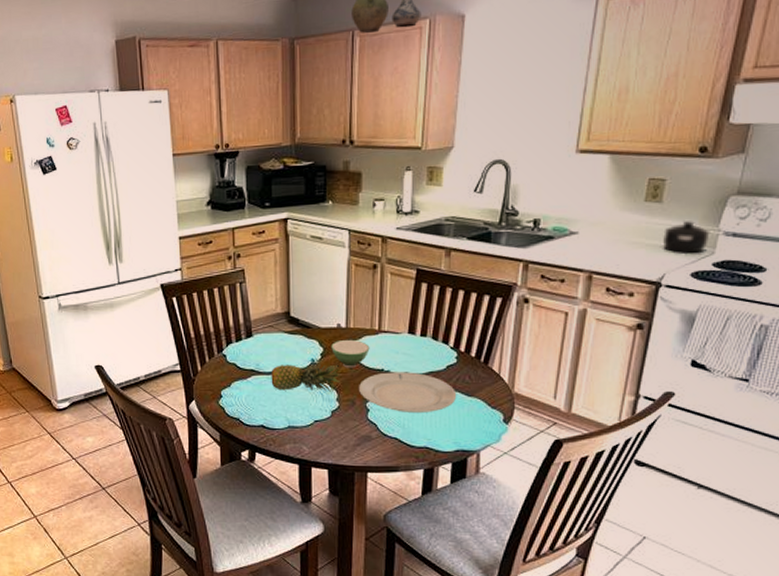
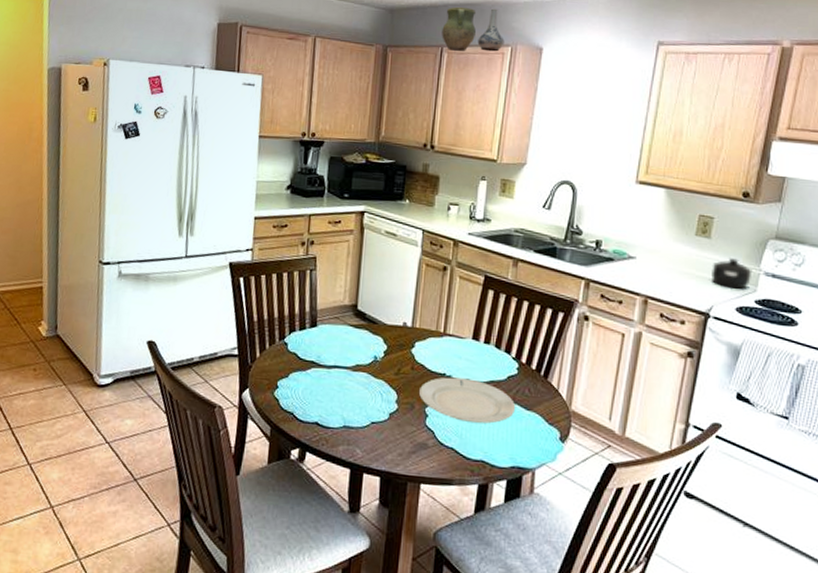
fruit: present [271,364,341,393] -> none [330,359,402,394]
bowl: present [331,339,370,368] -> none [395,338,434,370]

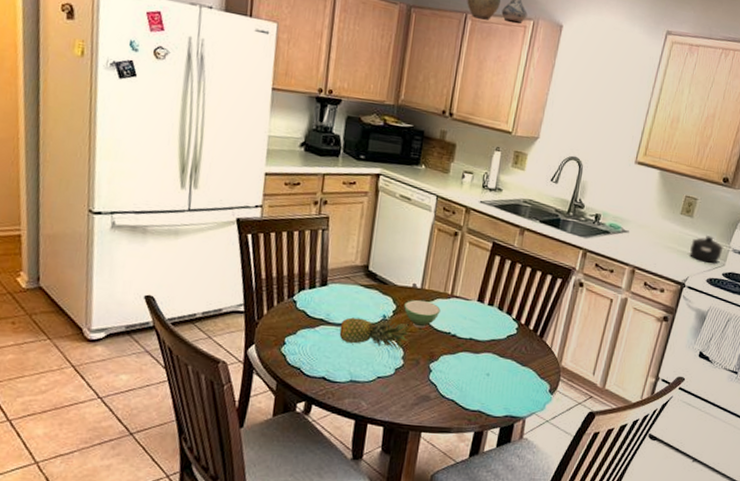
fruit: none [330,359,402,394] -> present [339,317,409,351]
bowl: none [395,338,434,370] -> present [404,299,441,329]
plate: present [419,377,516,424] -> none [425,335,513,378]

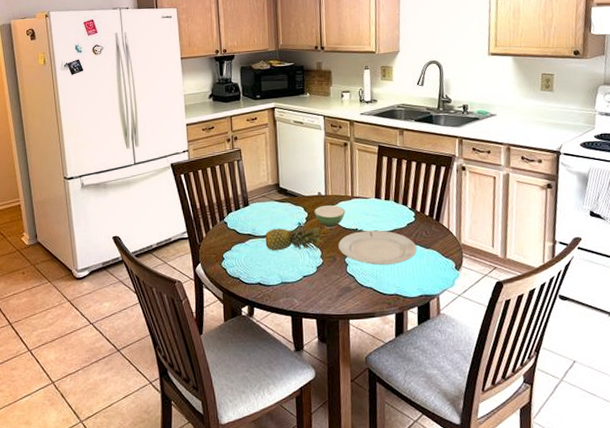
plate: none [425,335,513,378] -> present [338,230,417,265]
saucepan: present [690,235,724,263] -> none [557,104,590,129]

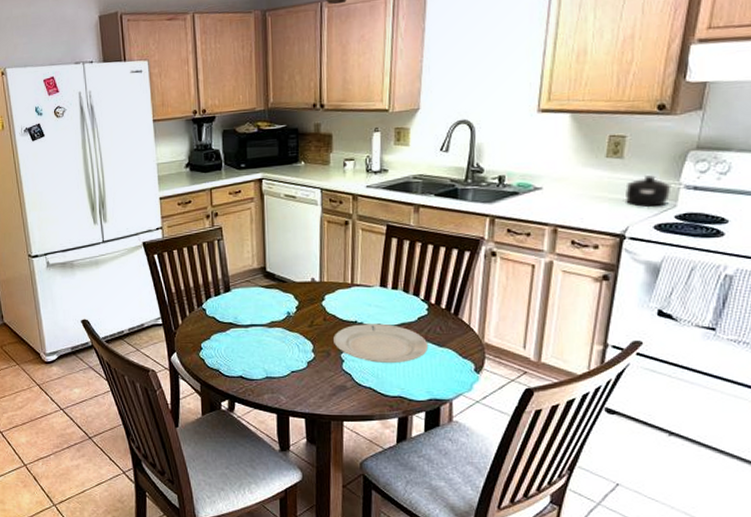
fruit: present [265,227,323,251] -> none [248,317,316,345]
bowl: present [314,204,346,229] -> none [306,292,343,320]
saucepan: none [557,104,590,129] -> present [625,175,672,207]

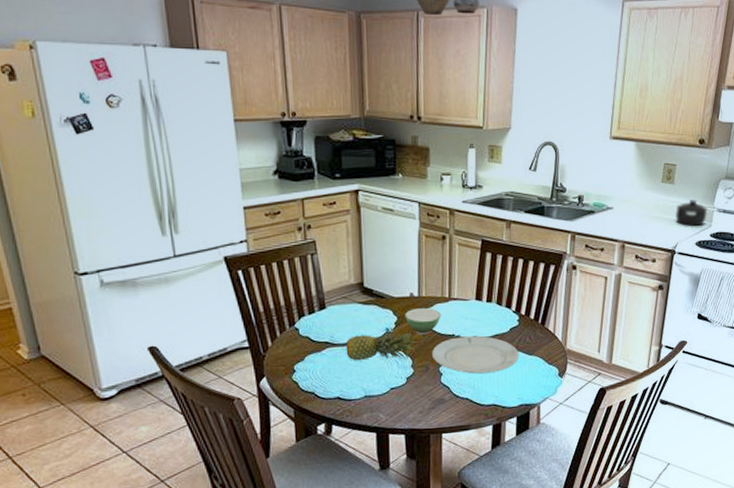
fruit: none [248,317,316,345] -> present [345,333,415,361]
bowl: none [306,292,343,320] -> present [405,307,441,335]

